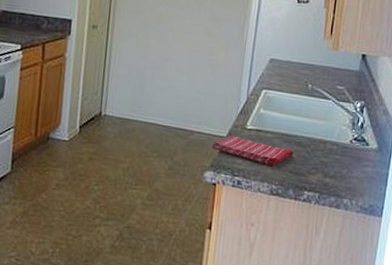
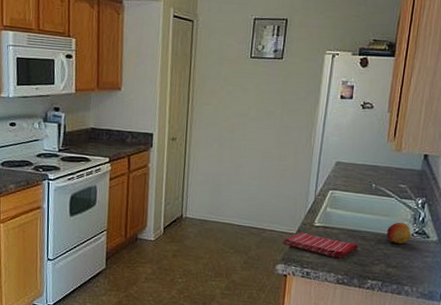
fruit: none [324,127,350,152] -> present [386,222,412,244]

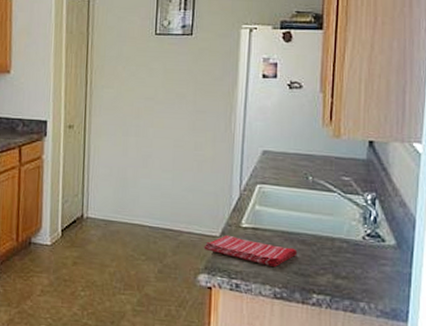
fruit: present [386,222,412,244] -> none [331,222,362,250]

